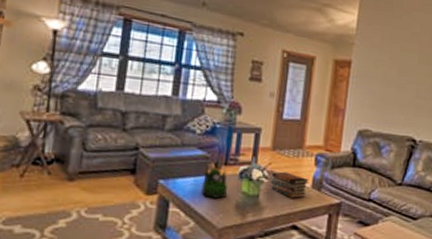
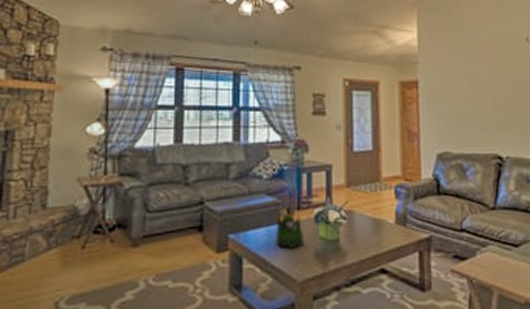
book stack: present [270,171,309,198] -> none [349,209,392,238]

